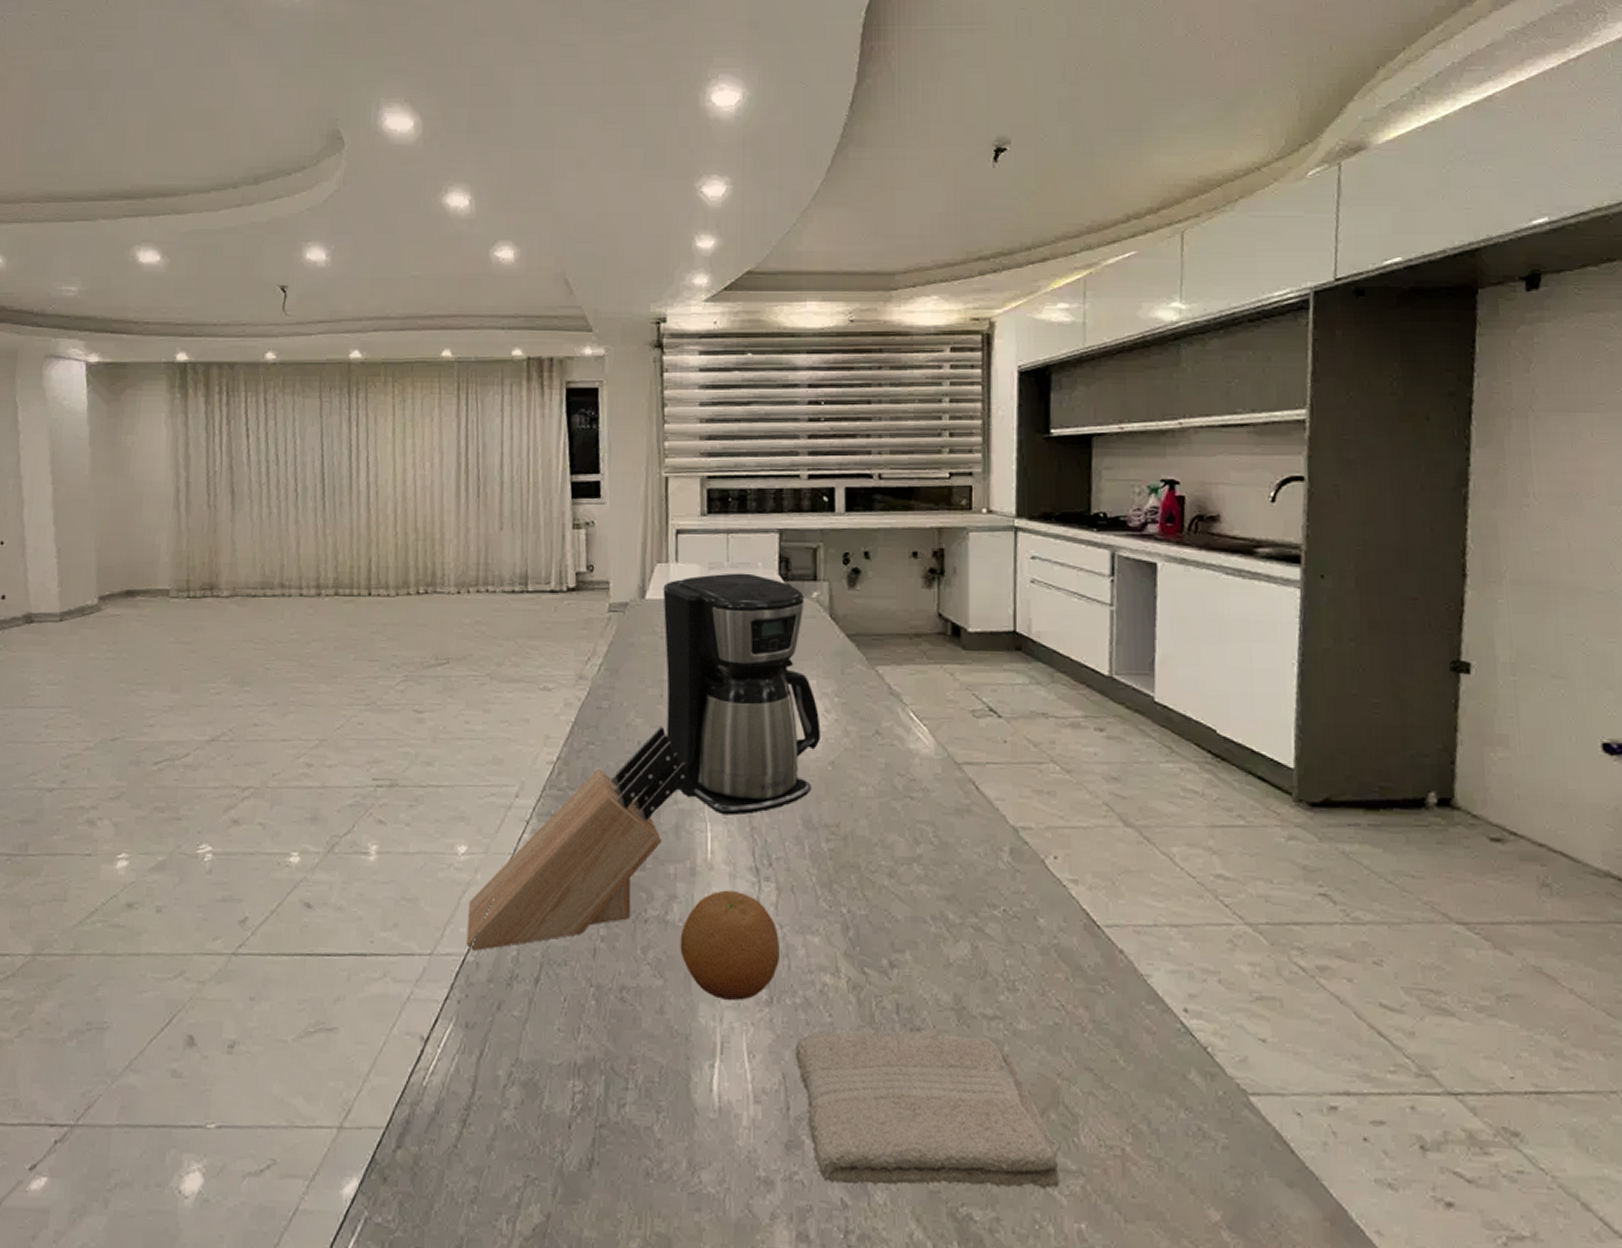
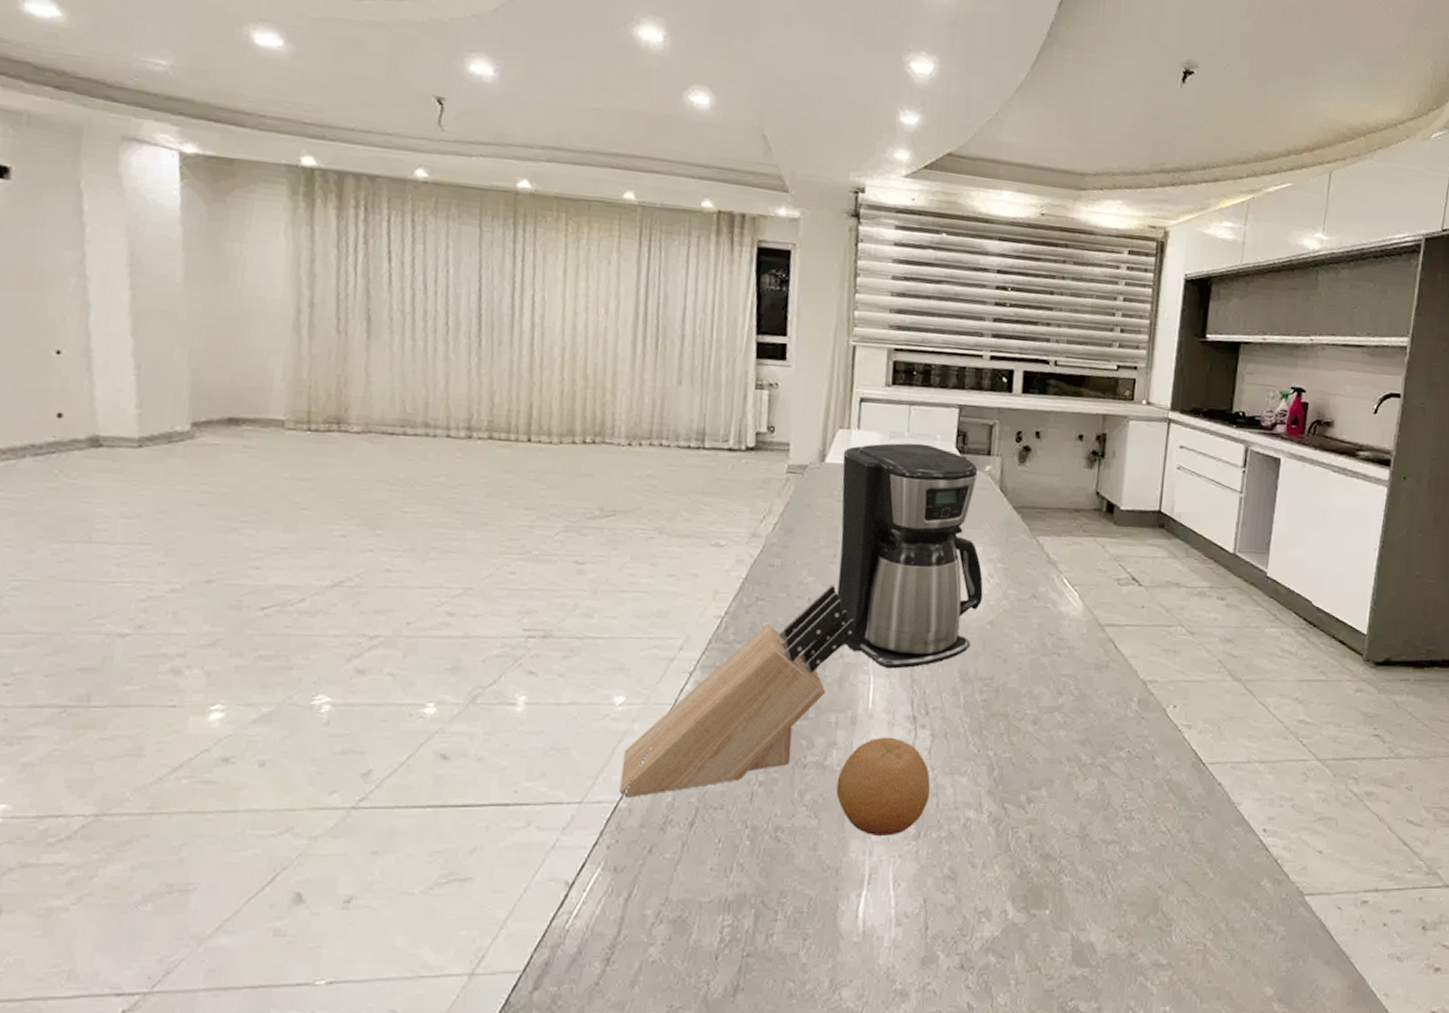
washcloth: present [794,1028,1060,1190] -> none [936,854,1156,990]

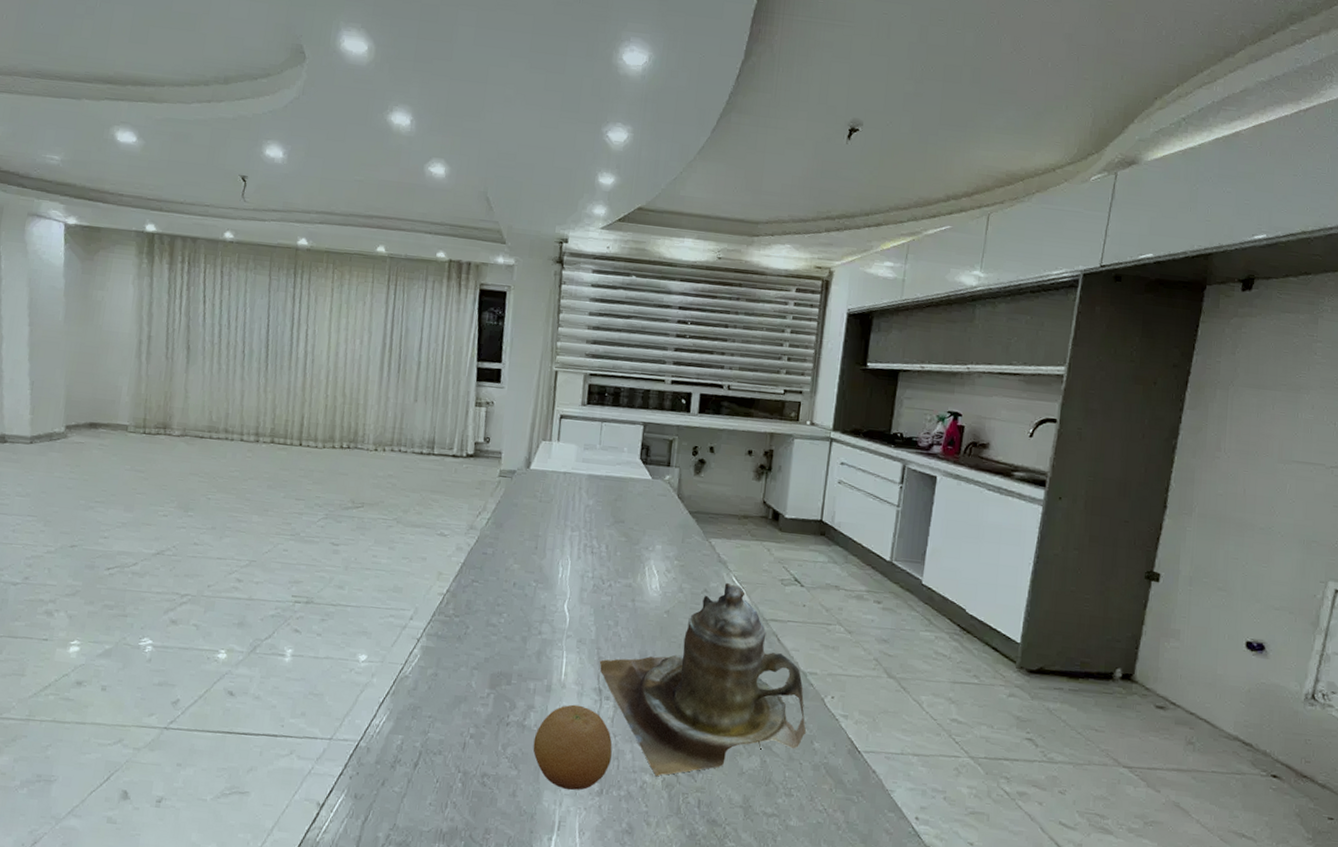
knife block: present [619,584,856,798] -> none [360,572,553,739]
coffee maker: present [837,443,983,669] -> none [537,454,662,647]
teapot: none [913,585,1148,810] -> present [599,582,807,776]

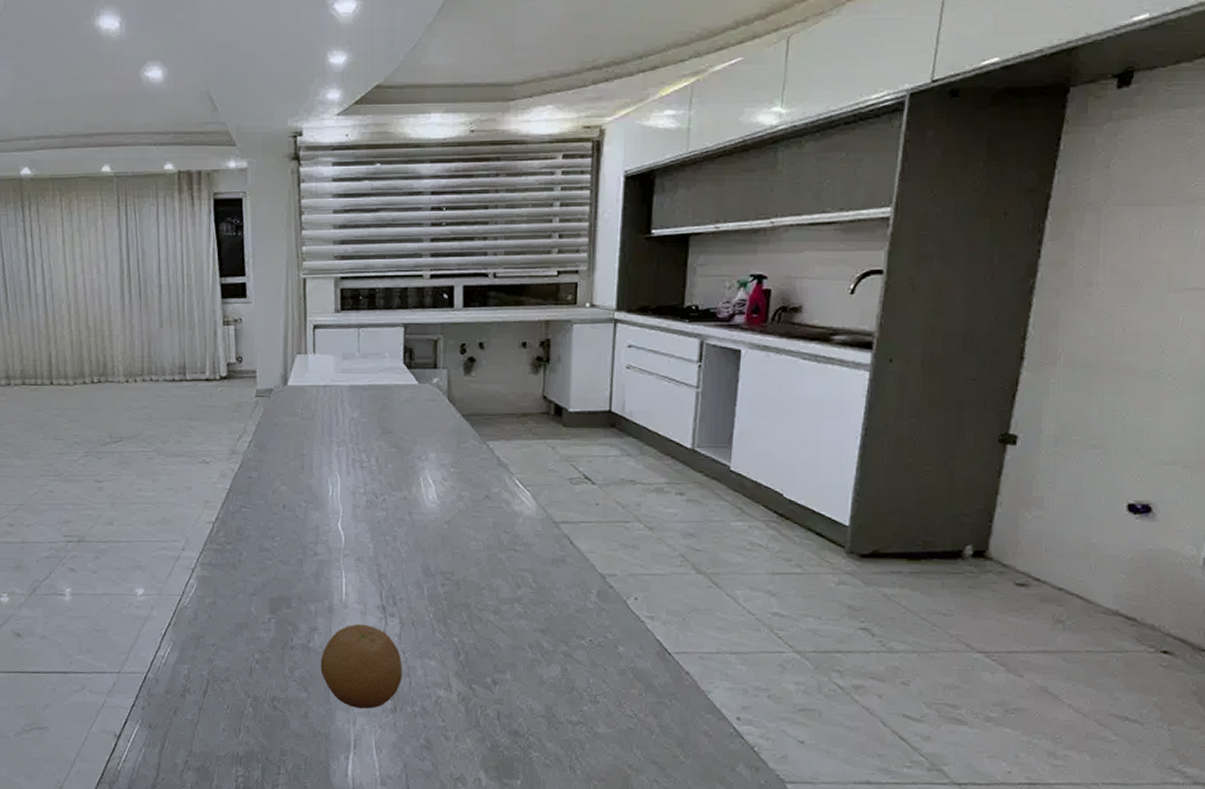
teapot: present [599,582,807,776] -> none [380,486,610,690]

